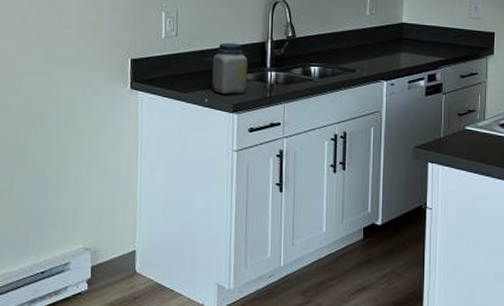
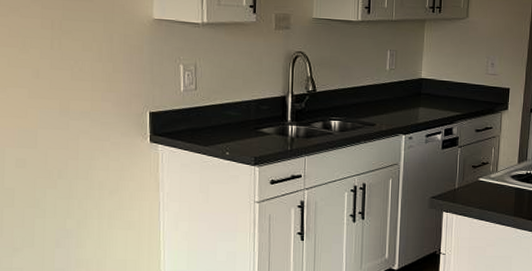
jar: present [212,43,248,95] -> none [233,96,269,148]

